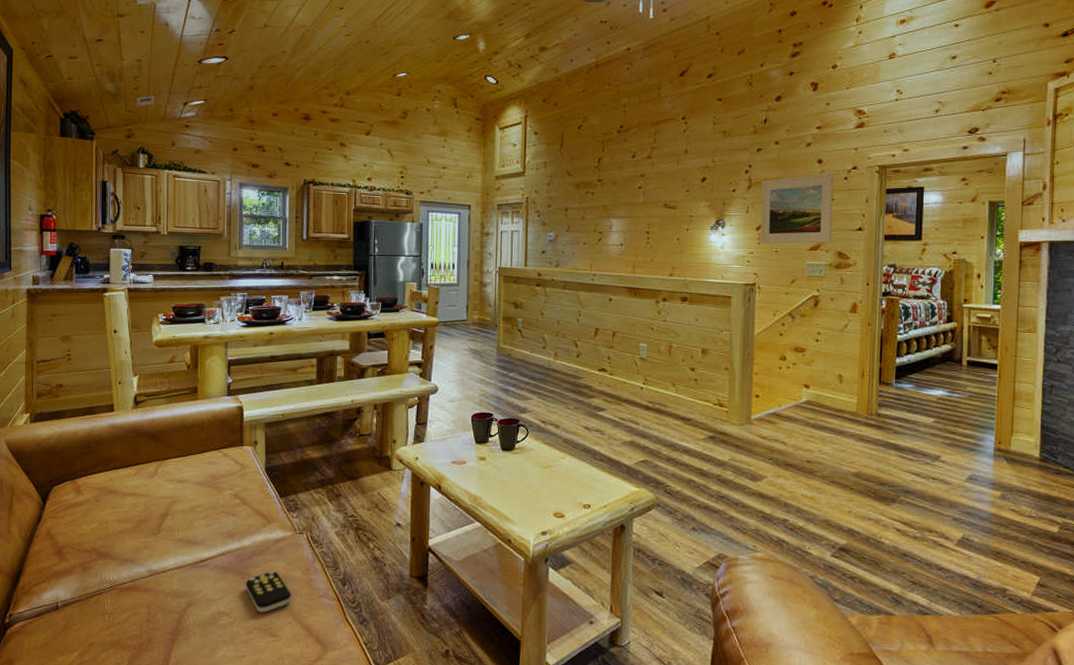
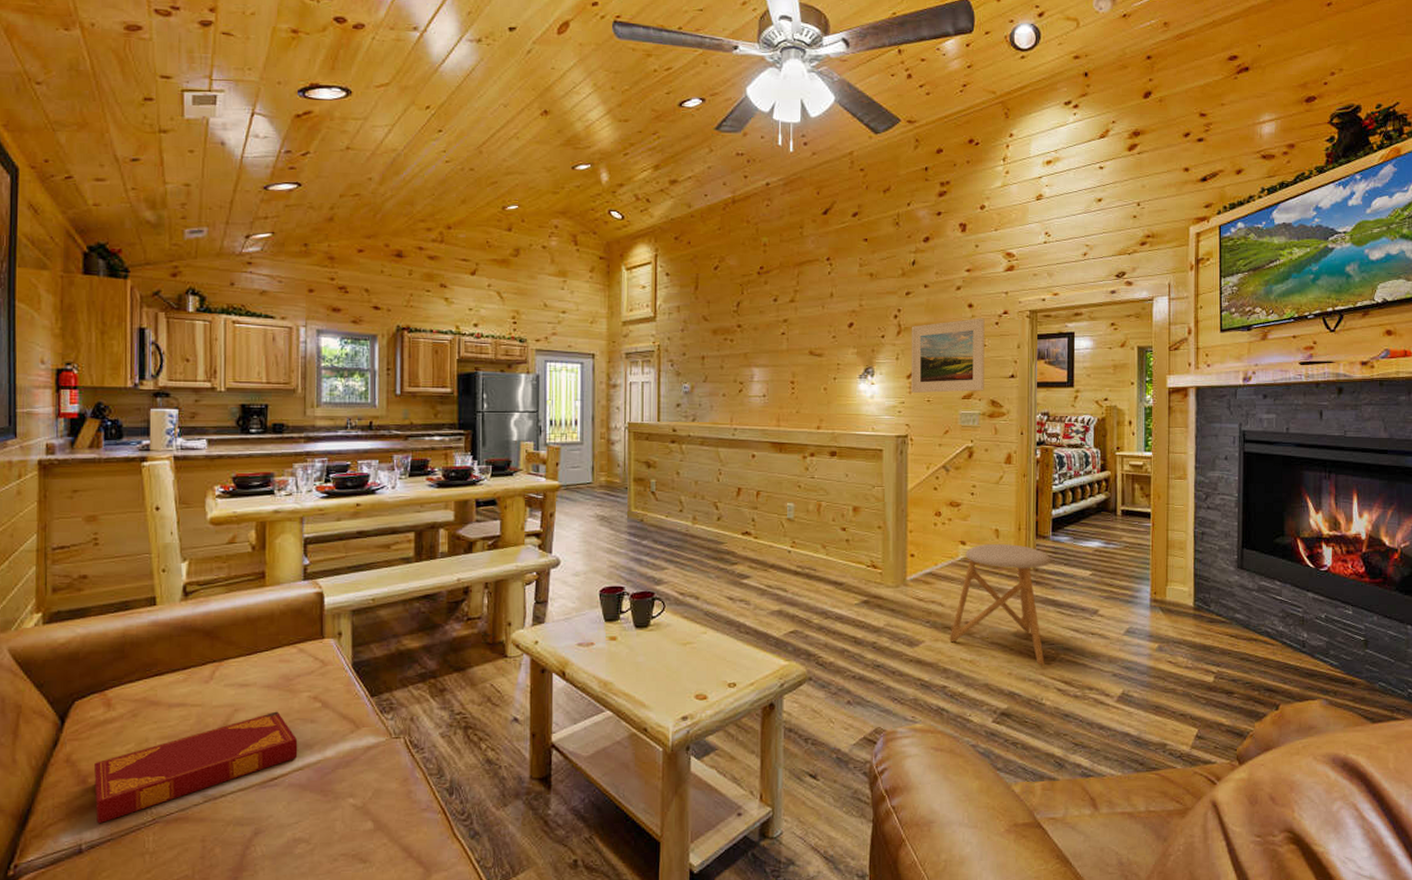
hardback book: none [67,504,222,587] -> present [94,711,298,824]
remote control: present [245,571,292,613] -> none [328,784,387,835]
stool: none [791,388,894,507] -> present [949,544,1051,667]

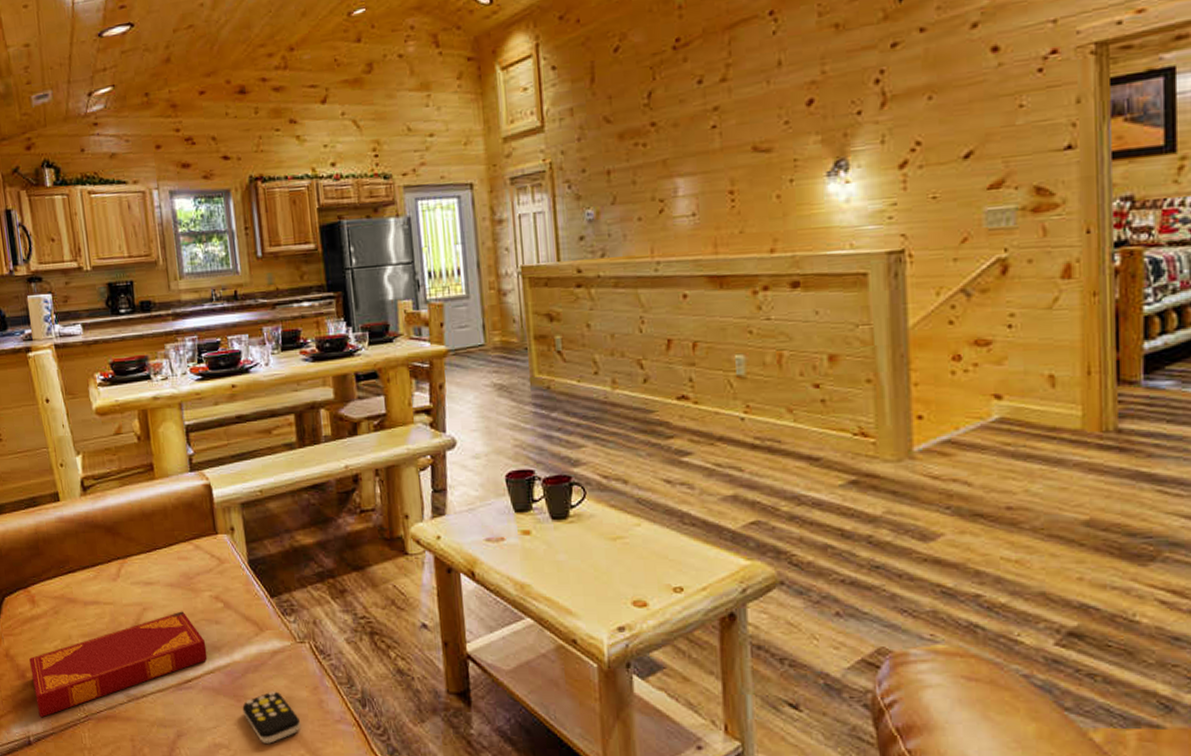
remote control: none [328,784,387,835] -> present [242,691,301,744]
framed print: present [911,318,985,393] -> none [902,64,1023,189]
stool: present [949,544,1051,667] -> none [982,395,1144,570]

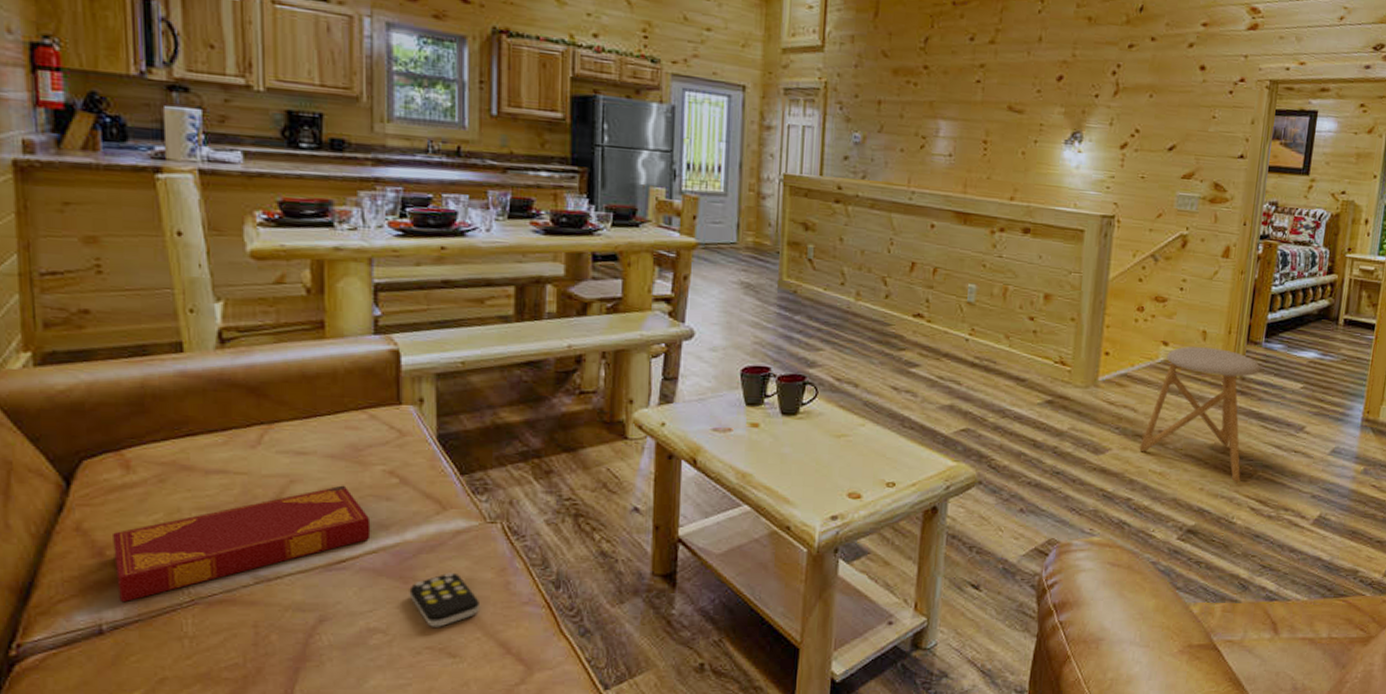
stool: none [982,395,1144,570] -> present [1139,346,1261,484]

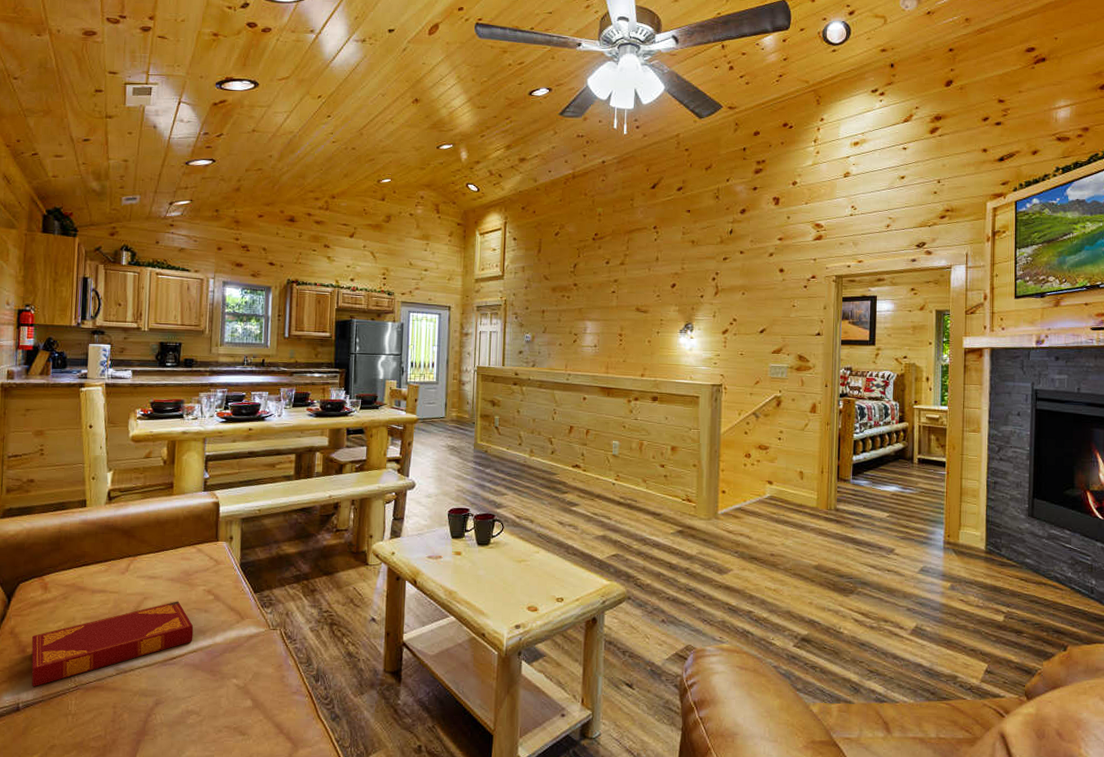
remote control: present [409,572,481,627] -> none [216,668,264,711]
stool: present [1139,346,1261,484] -> none [756,484,851,598]

